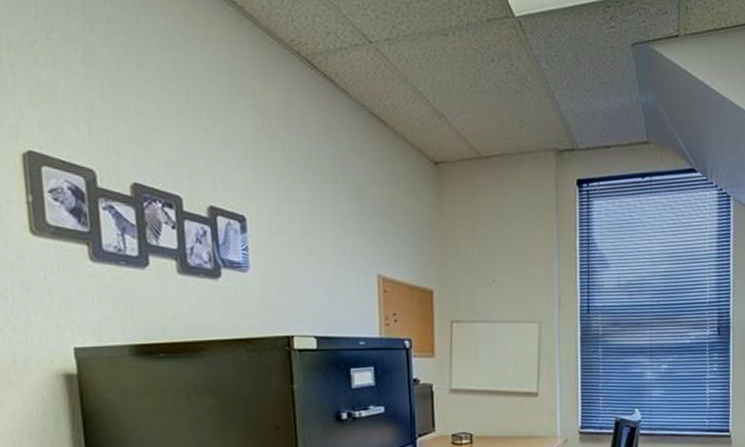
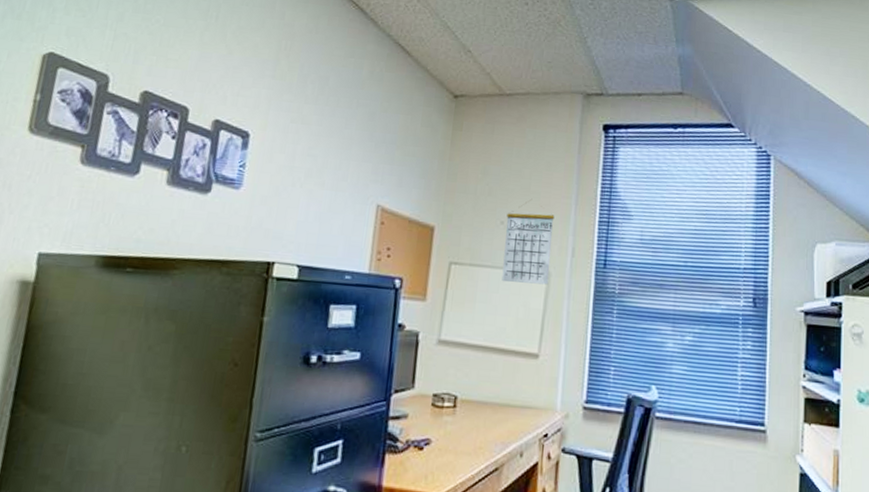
calendar: none [497,257,540,334] -> present [502,199,555,285]

